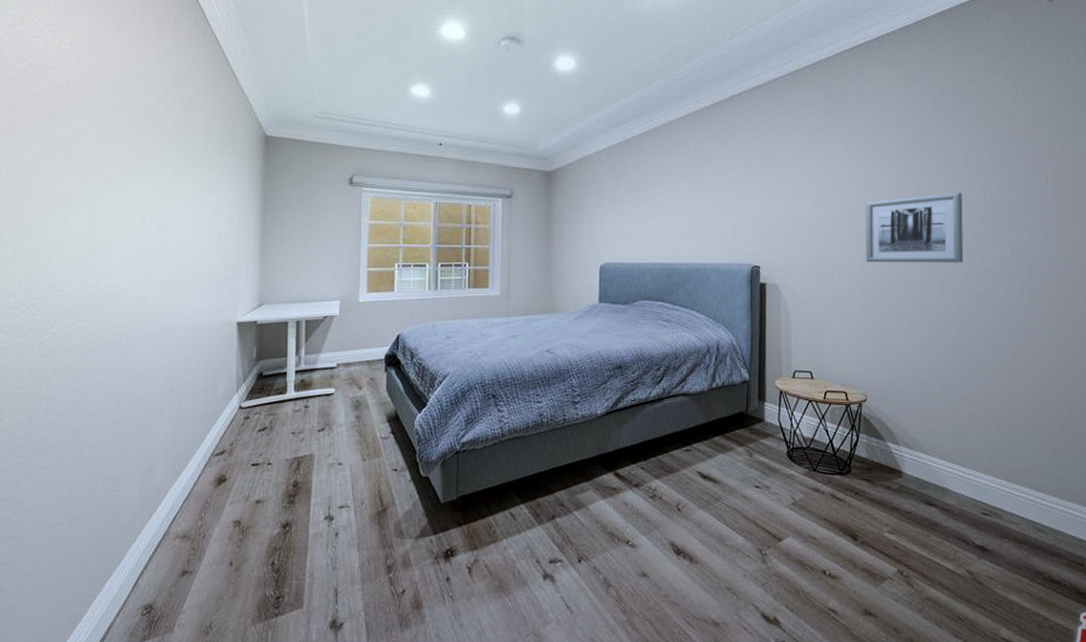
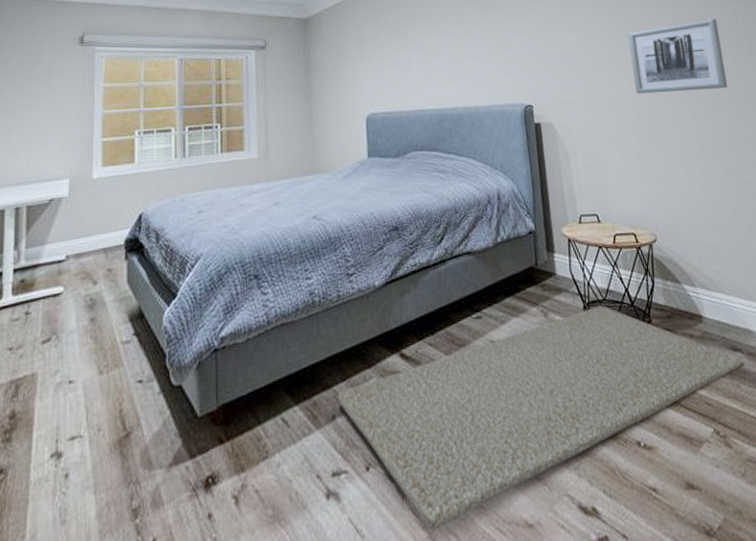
rug: none [558,452,936,615] -> present [337,305,743,530]

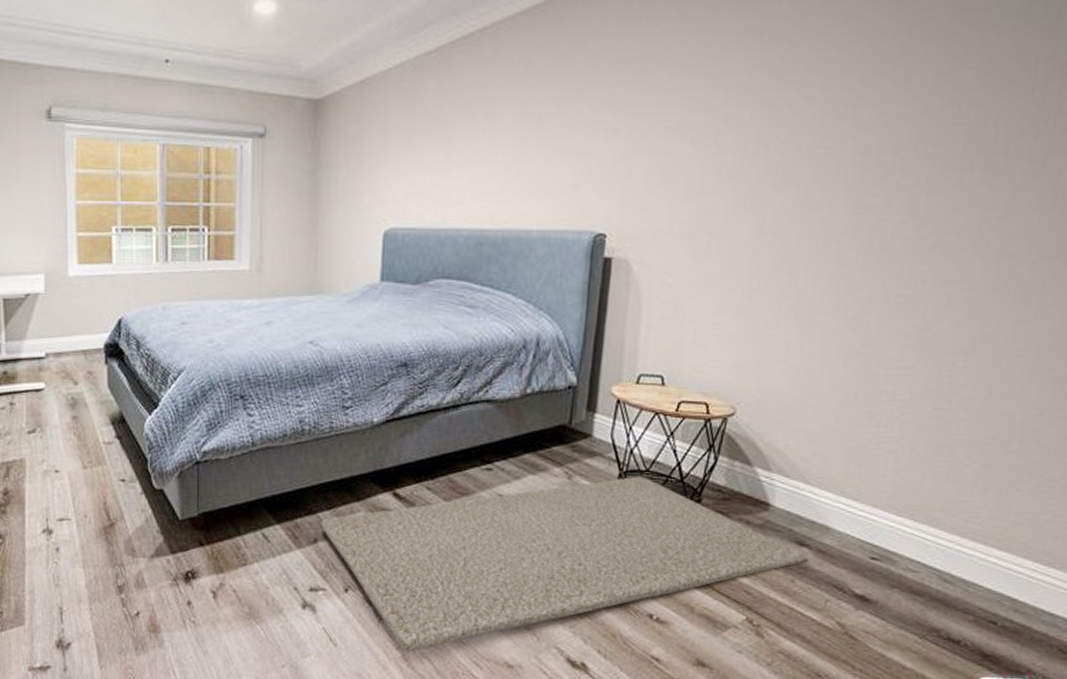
wall art: present [628,19,728,94] -> none [760,129,921,233]

